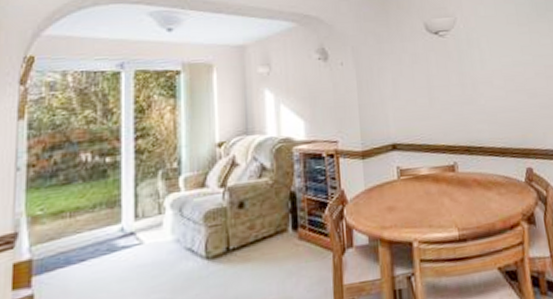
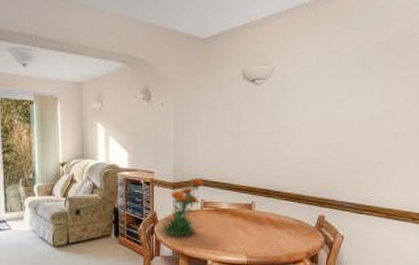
flower plant: none [348,141,399,219] -> present [159,177,205,236]

